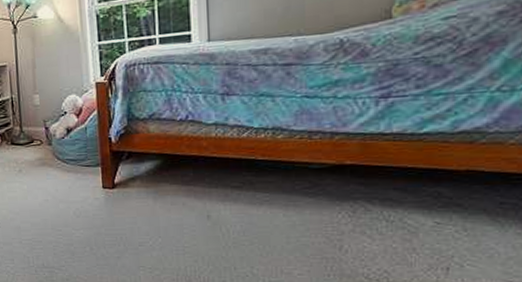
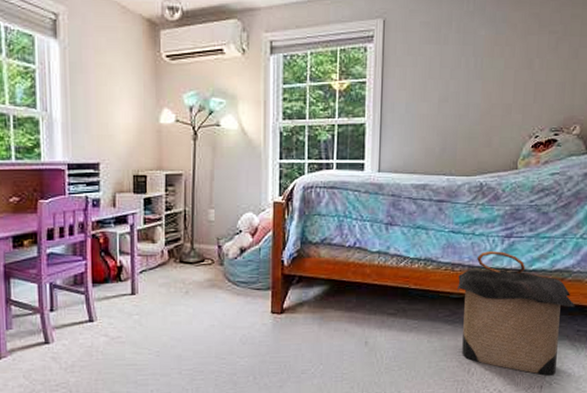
laundry hamper: none [318,113,495,256] -> present [458,250,575,376]

